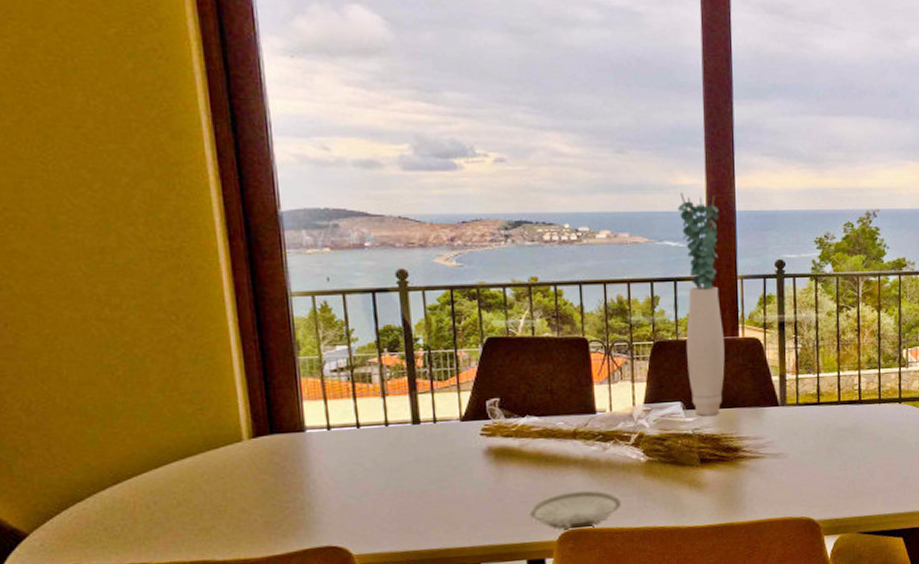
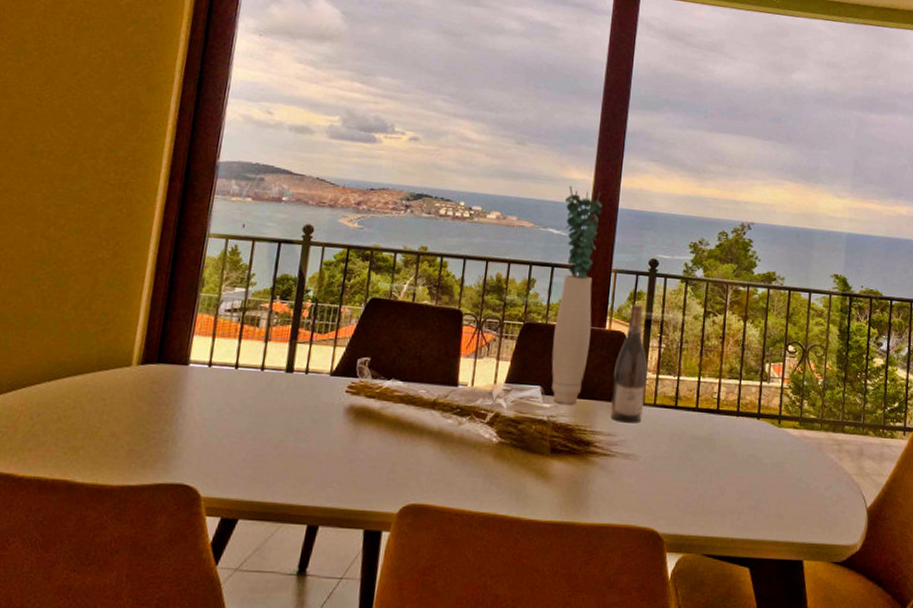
plate: present [528,490,623,530] -> none [374,463,468,504]
wine bottle: none [753,308,787,425] -> present [610,304,648,423]

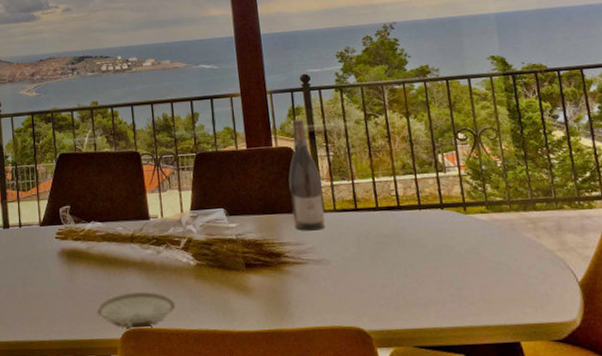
plate: none [374,463,468,504] -> present [95,291,177,329]
vase: present [551,185,603,405] -> none [210,22,262,222]

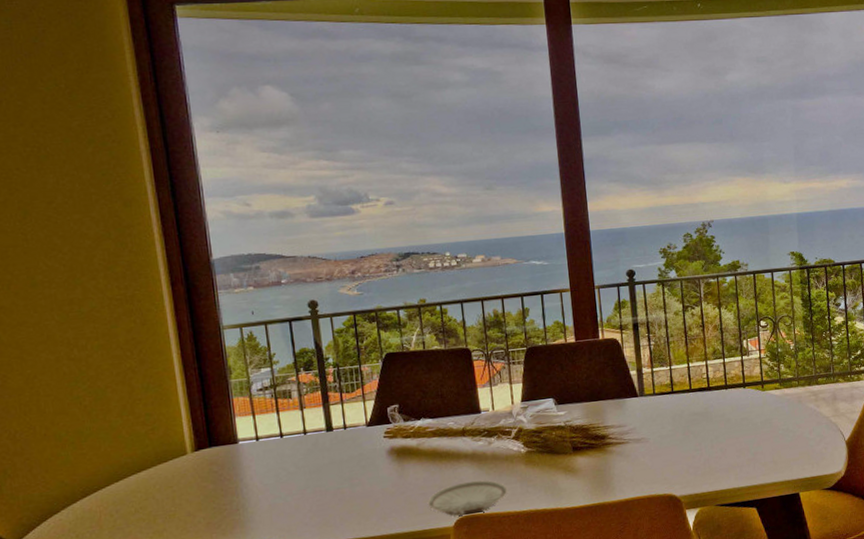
wine bottle: present [288,119,325,231] -> none [613,312,645,414]

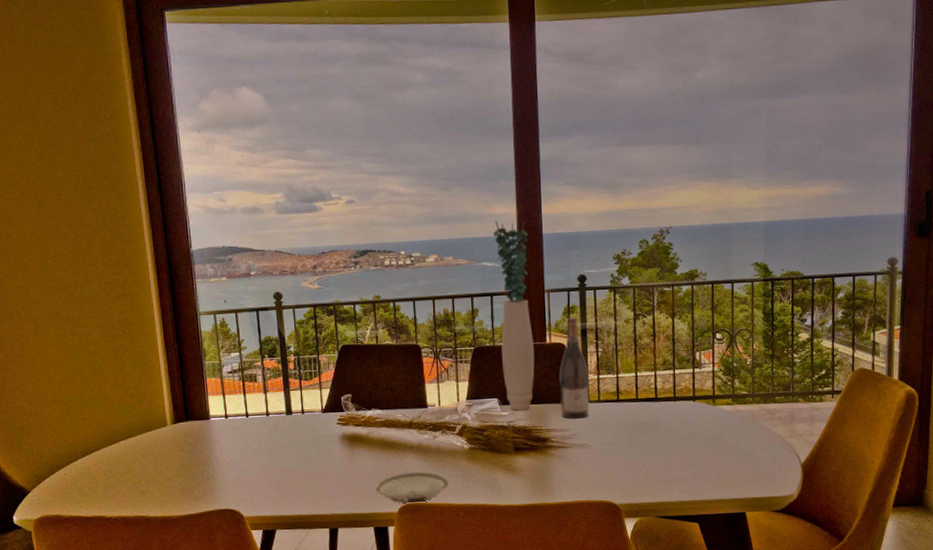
vase: none [540,218,589,410] -> present [493,220,535,411]
wine bottle: none [613,312,645,414] -> present [559,317,590,419]

